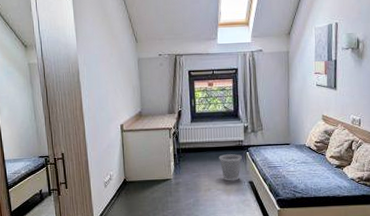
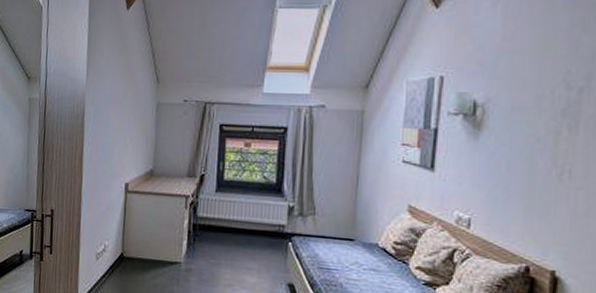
wastebasket: present [219,154,242,181] -> none [248,240,281,280]

